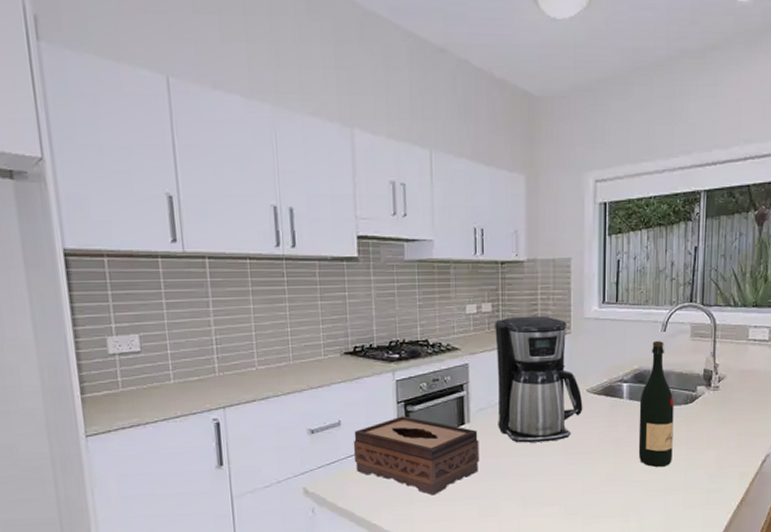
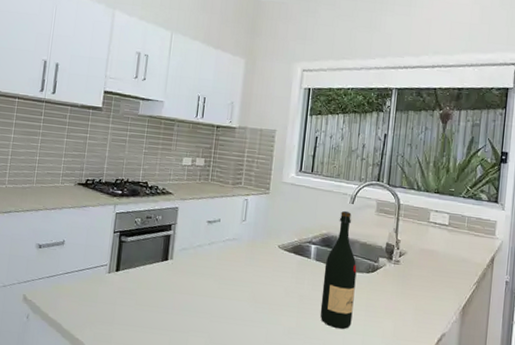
tissue box: present [353,416,480,496] -> none [69,244,179,321]
coffee maker: present [495,315,583,443] -> none [196,173,274,288]

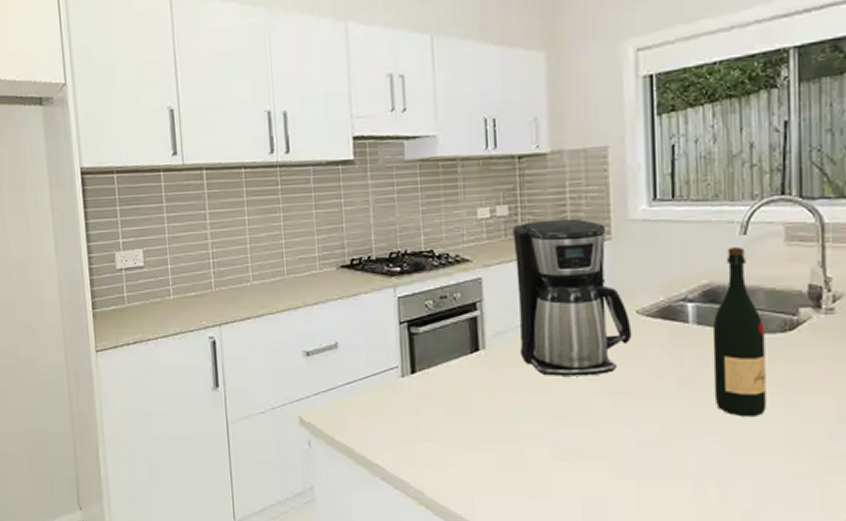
coffee maker: none [196,173,274,288] -> present [513,218,632,376]

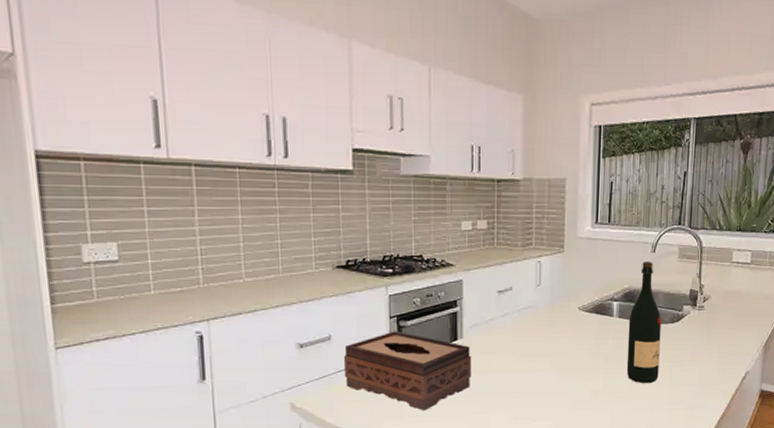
tissue box: none [351,339,499,435] -> present [343,331,472,411]
coffee maker: present [513,218,632,376] -> none [490,234,574,359]

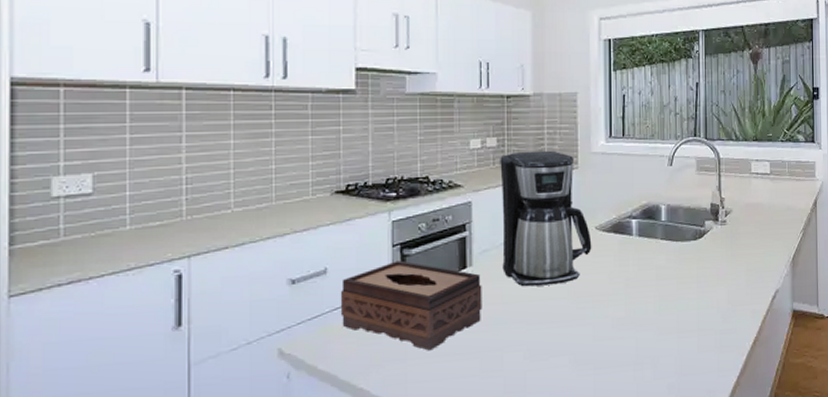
coffee maker: none [490,234,574,359] -> present [500,150,592,287]
wine bottle: present [626,261,662,384] -> none [649,174,684,308]

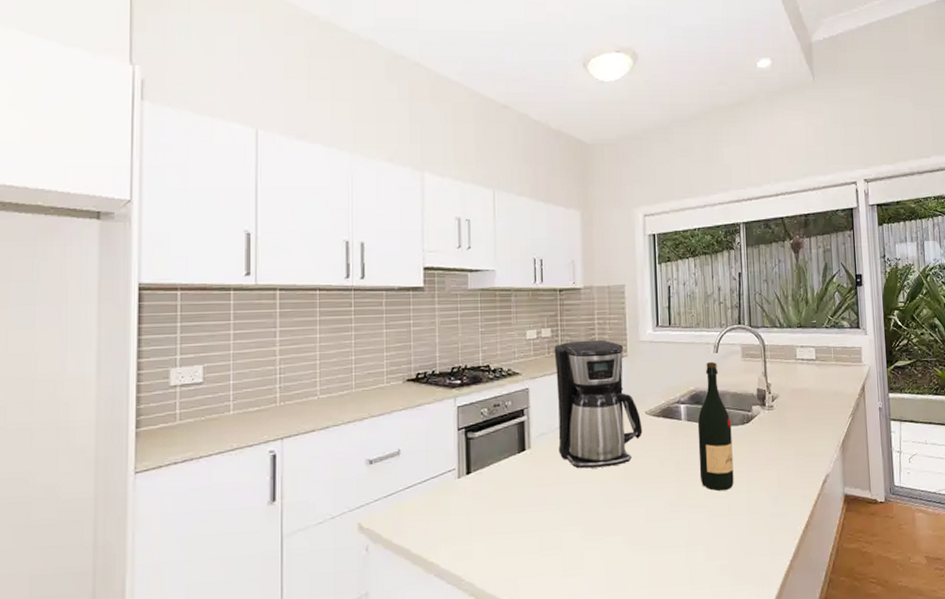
tissue box: present [340,260,482,351] -> none [412,443,541,528]
wine bottle: none [649,174,684,308] -> present [697,361,734,491]

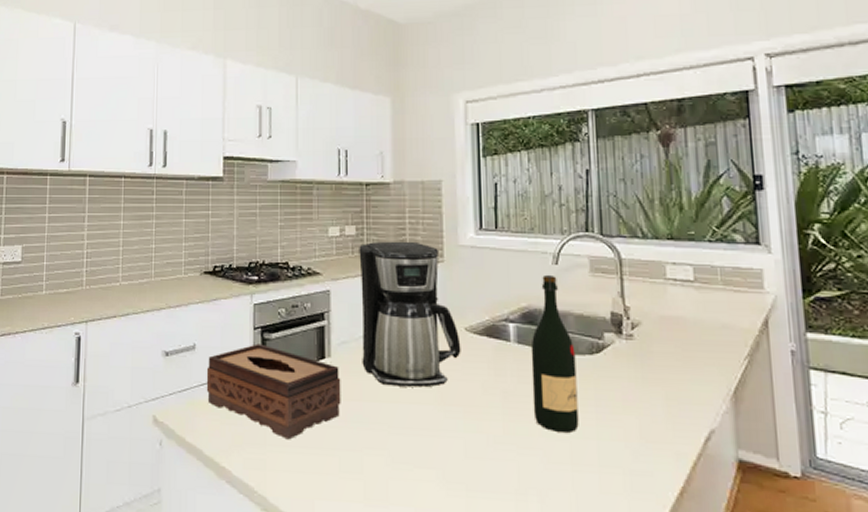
tissue box: none [412,443,541,528] -> present [206,343,341,440]

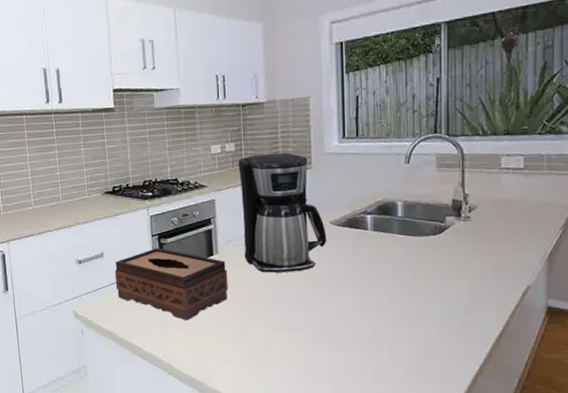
wine bottle: present [530,274,579,434] -> none [384,172,422,298]

